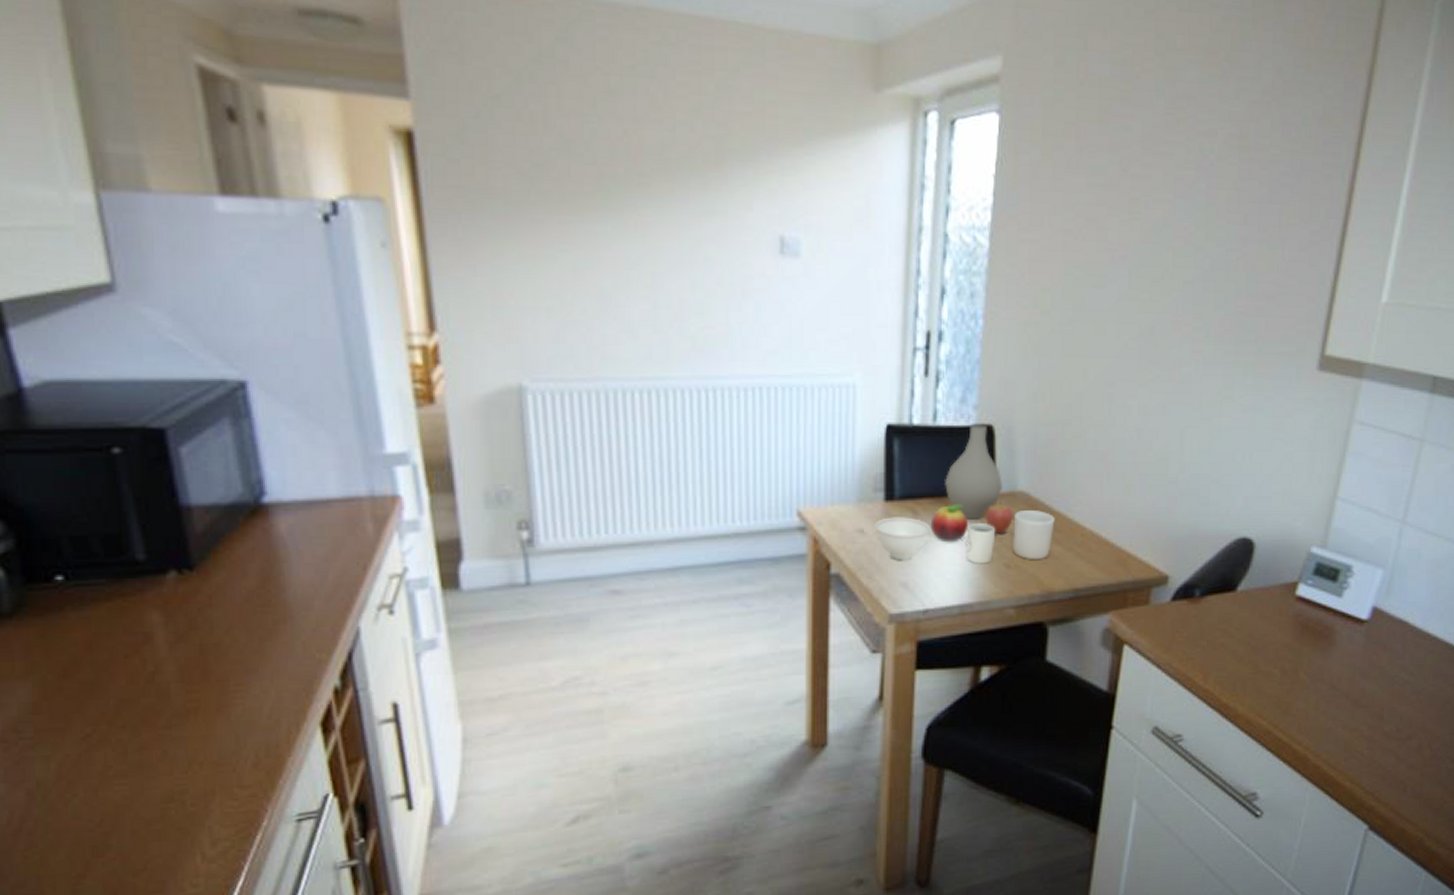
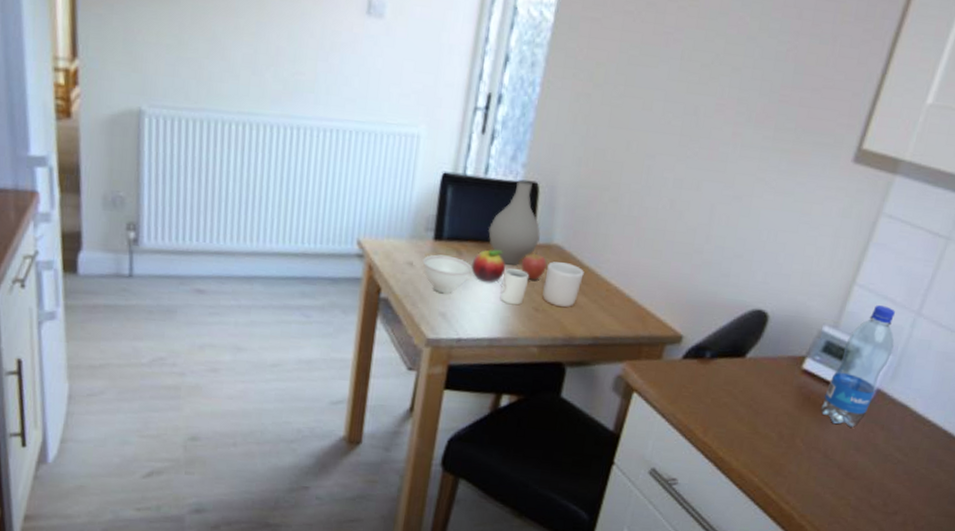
bottle: none [1320,518,1384,652] -> present [820,305,895,428]

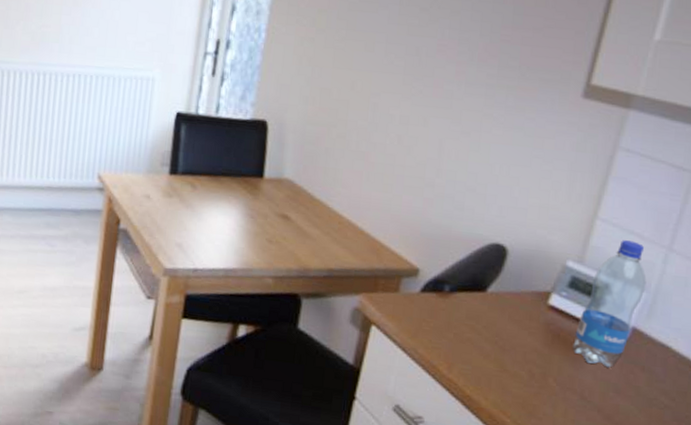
bowl: present [422,254,472,294] -> none [159,188,207,226]
fruit: present [471,249,505,284] -> none [205,183,238,216]
vase: present [488,180,540,265] -> none [221,118,271,198]
mug: present [500,268,530,306] -> none [234,201,262,237]
fruit: present [522,251,547,280] -> none [254,184,279,213]
mug: present [542,261,584,308] -> none [275,195,316,240]

